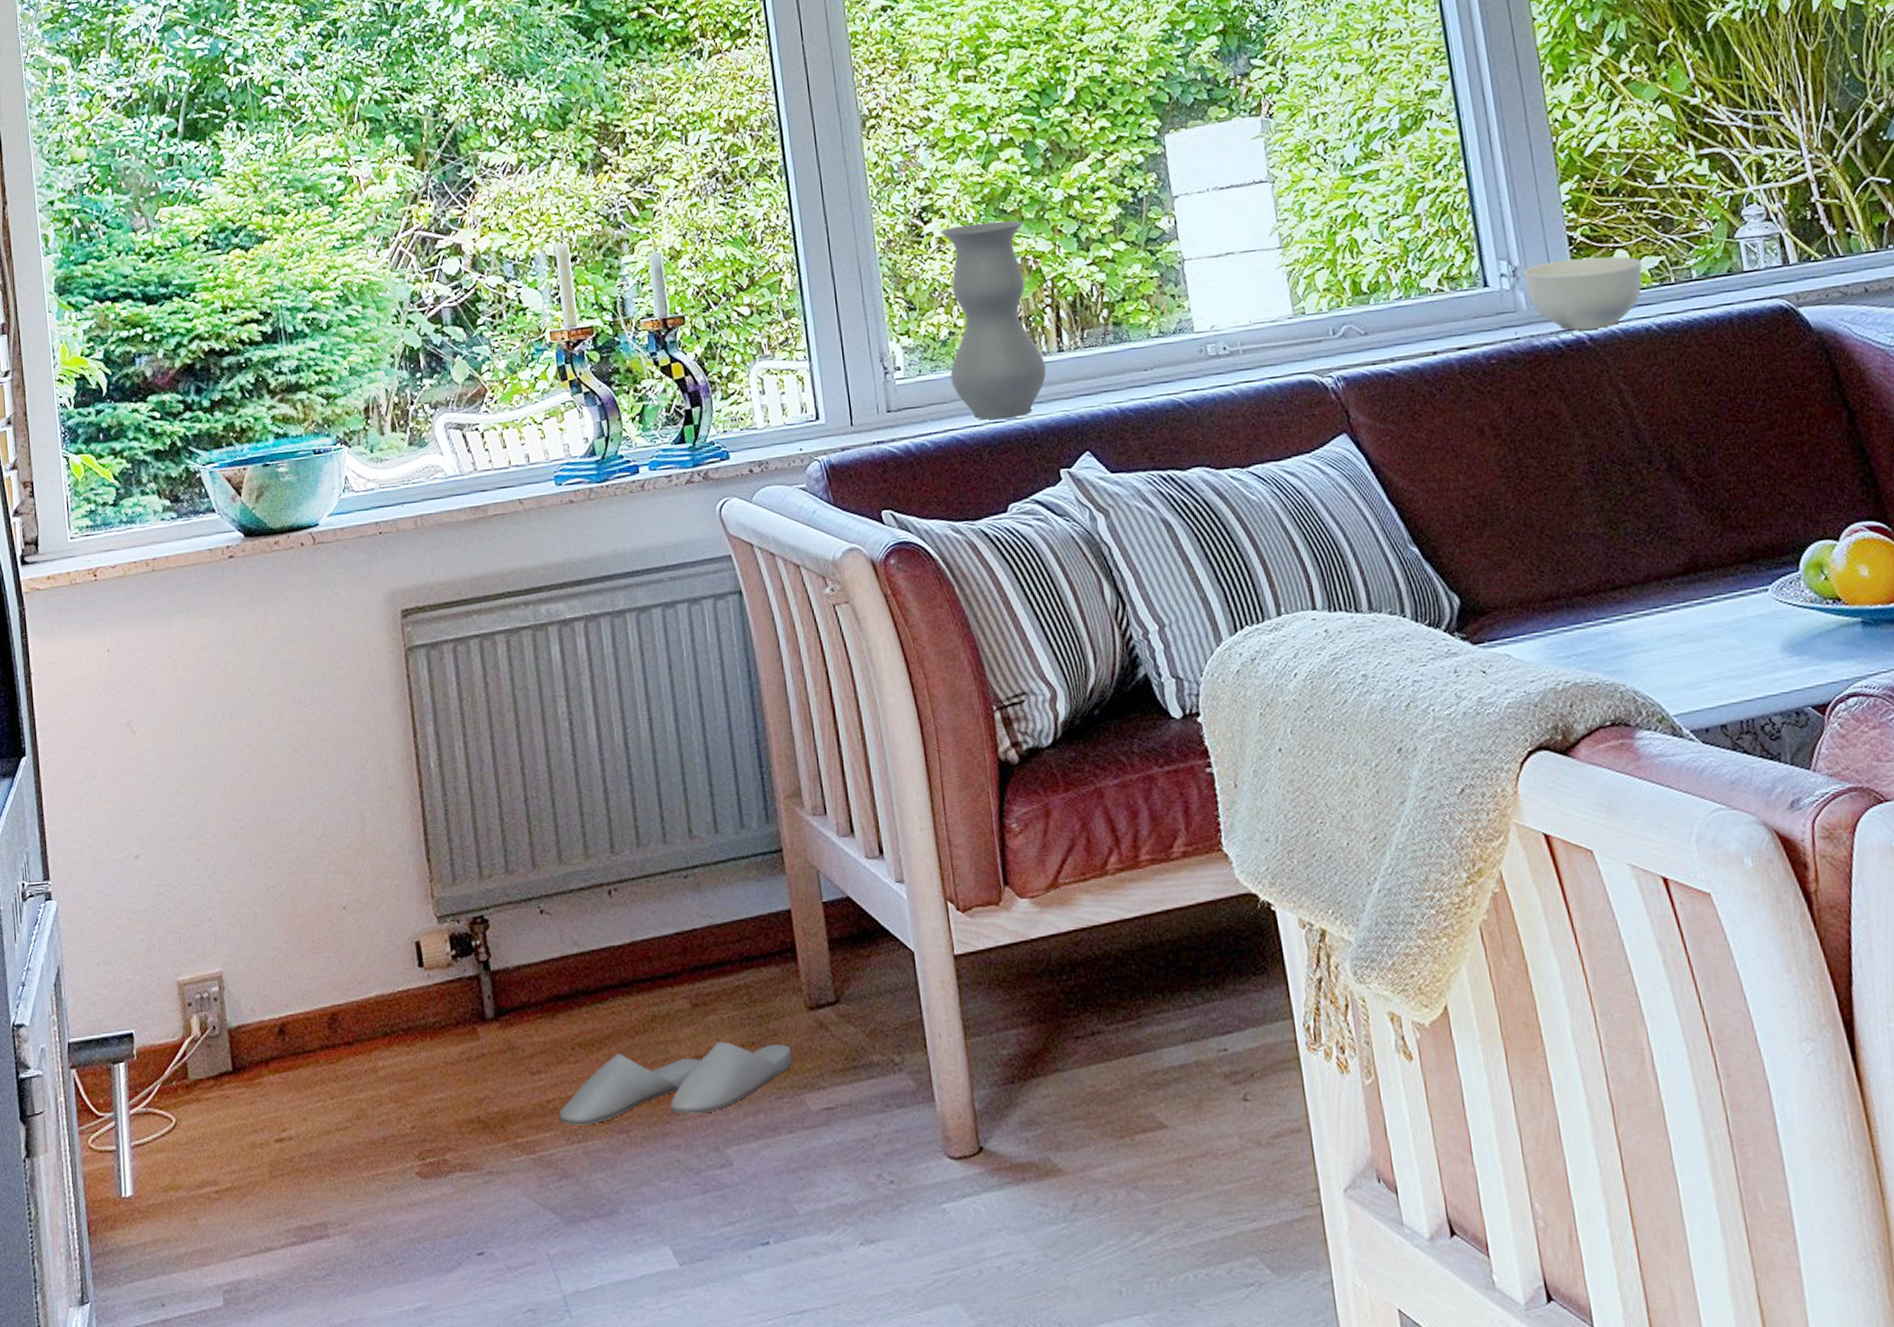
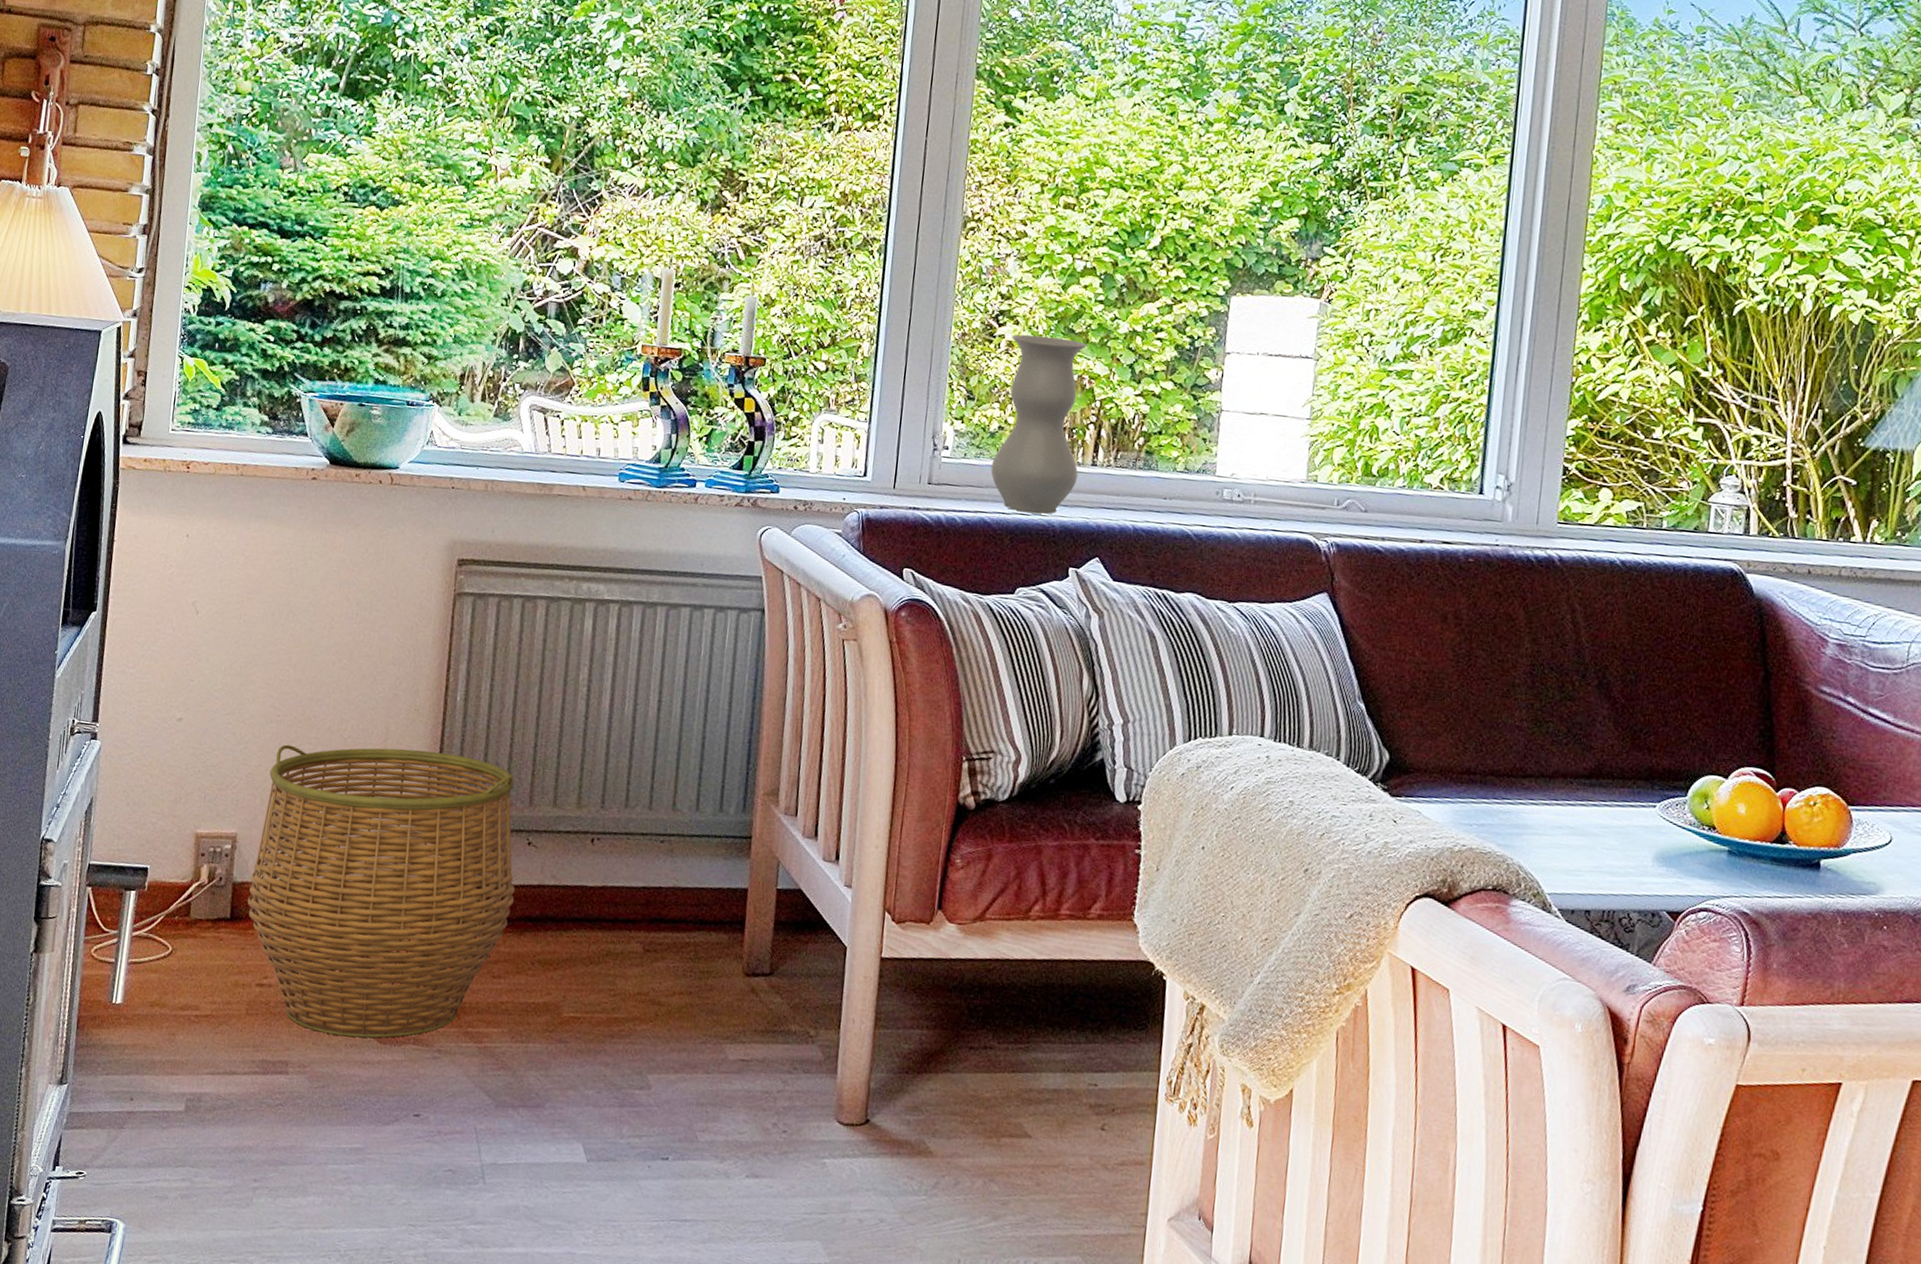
basket: none [245,828,538,1181] -> present [247,744,515,1038]
slippers: present [558,1041,793,1126] -> none [508,976,723,1042]
bowl: present [1522,256,1643,331] -> none [1516,485,1623,554]

